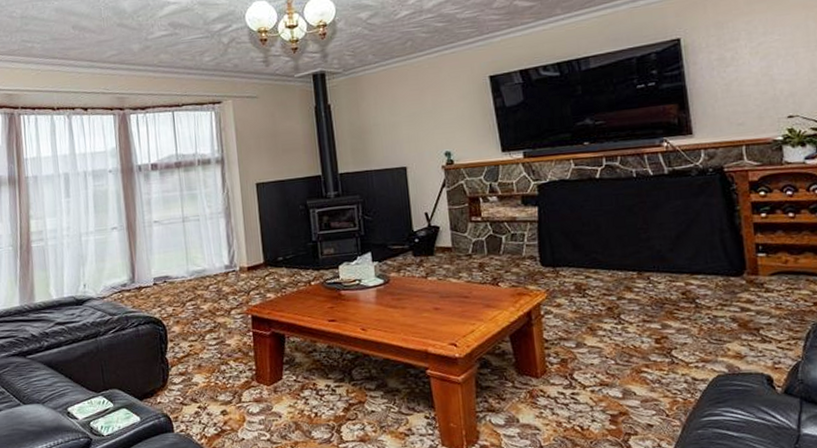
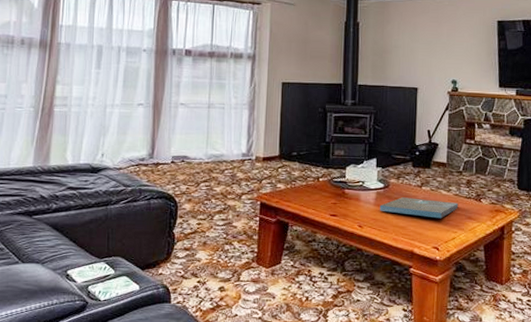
board game: none [382,290,473,311] -> present [379,197,459,219]

